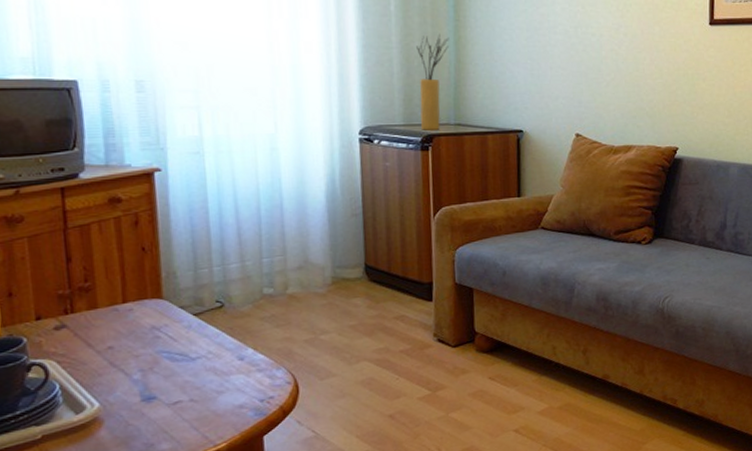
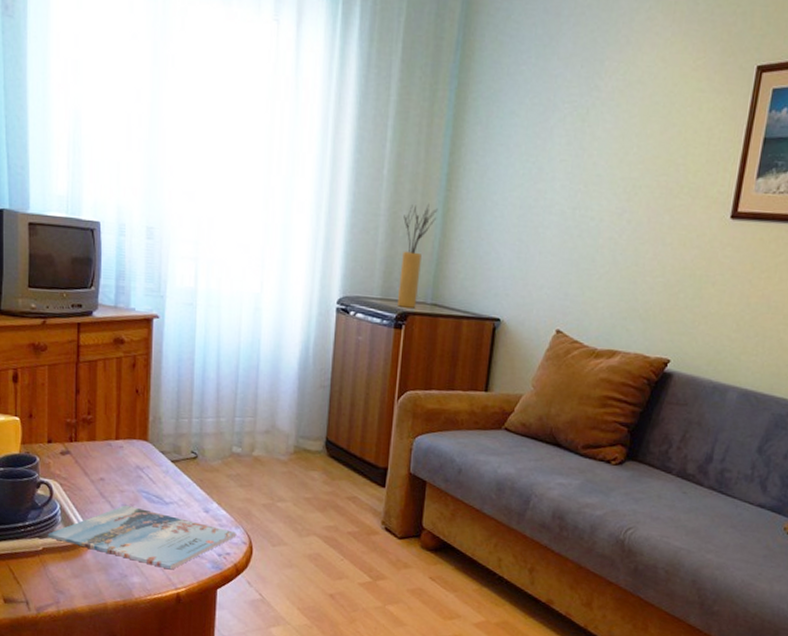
magazine: none [46,369,279,428] -> present [47,504,237,570]

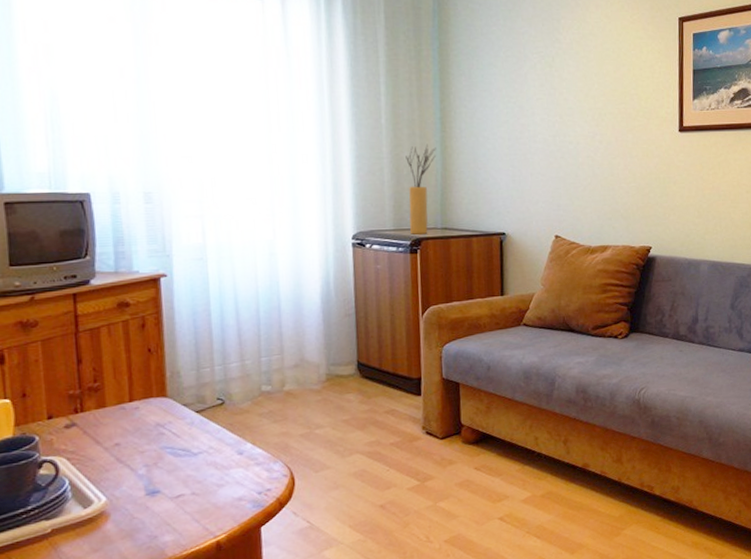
magazine: present [47,504,237,570] -> none [56,464,276,520]

